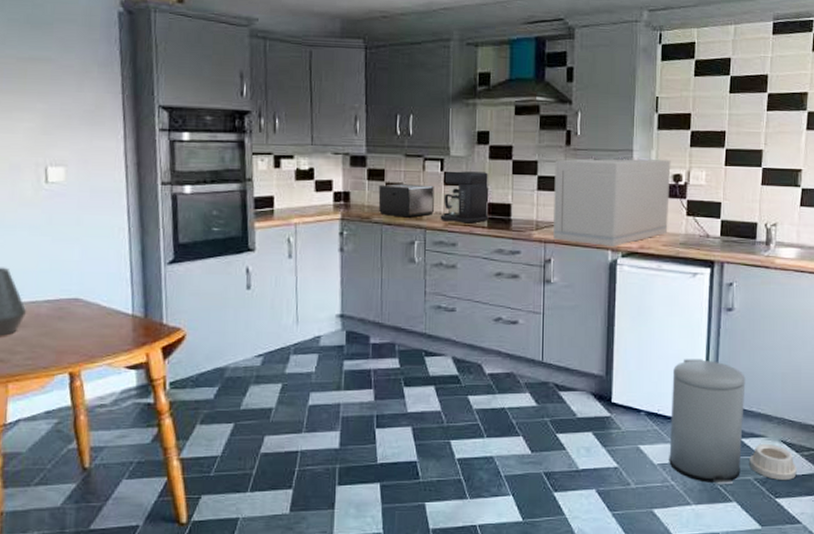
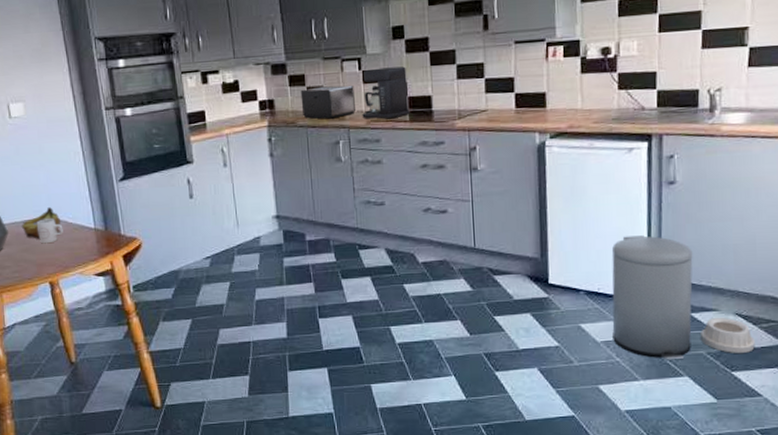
fruit: none [42,287,93,323] -> present [21,207,61,239]
mug: none [62,300,94,329] -> present [36,218,63,244]
microwave: present [553,158,671,248] -> none [473,33,599,130]

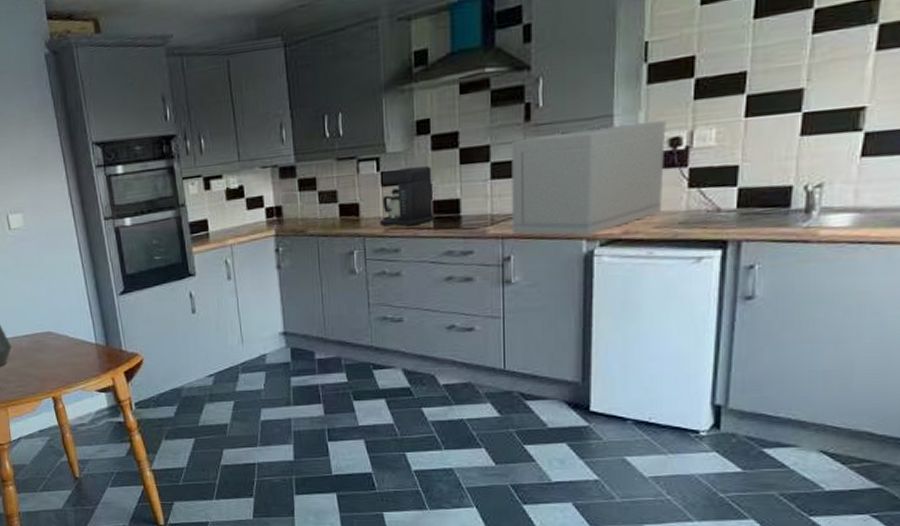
fruit: present [21,207,61,239] -> none [23,321,63,354]
mug: present [36,218,63,244] -> none [38,333,65,359]
toaster: present [300,85,355,119] -> none [311,188,372,227]
microwave: none [473,33,599,130] -> present [511,121,666,237]
pedal bin: present [611,235,693,360] -> none [664,359,770,501]
pet bowl: present [701,317,755,353] -> none [773,454,842,496]

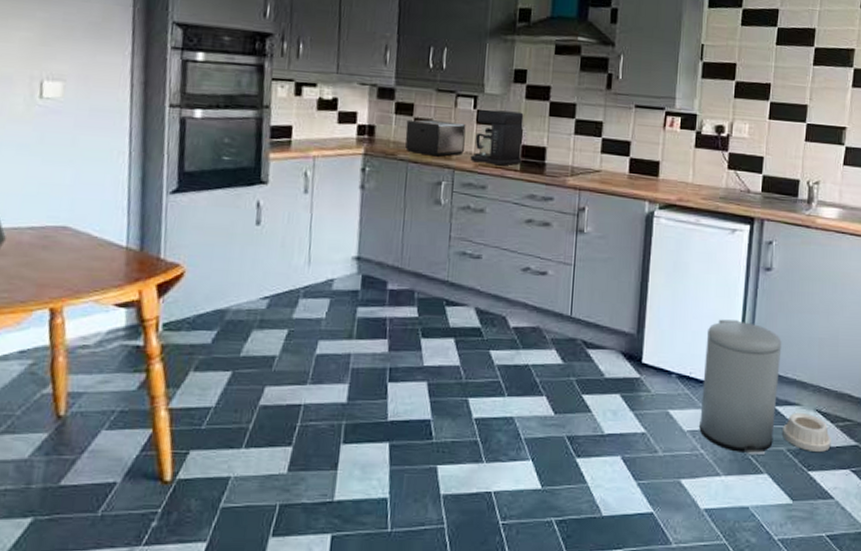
toaster: none [311,188,372,227] -> present [405,119,466,157]
microwave: present [511,121,666,237] -> none [589,103,714,199]
pedal bin: none [664,359,770,501] -> present [699,319,782,456]
pet bowl: none [773,454,842,496] -> present [783,412,831,452]

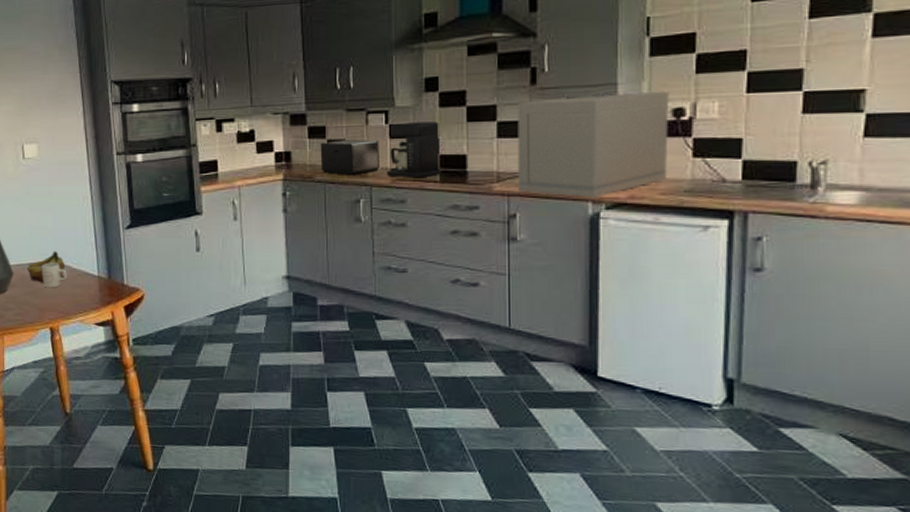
fruit: none [25,214,83,253] -> present [26,251,66,283]
mug: none [47,228,84,260] -> present [41,263,67,288]
microwave: none [589,103,714,199] -> present [517,92,670,199]
pedal bin: present [699,319,782,456] -> none [676,329,784,484]
pet bowl: present [783,412,831,452] -> none [791,435,865,484]

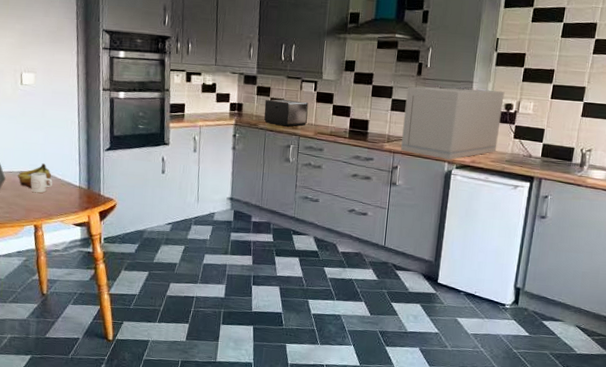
coffee maker: present [387,121,441,179] -> none [311,91,352,134]

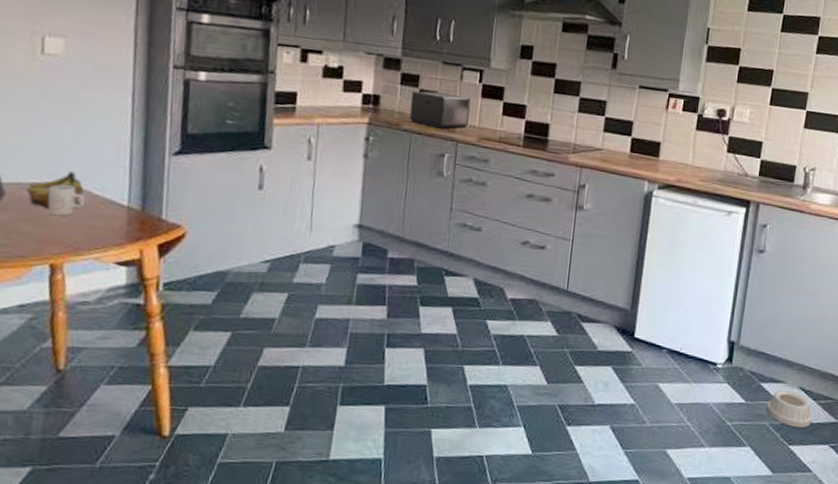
microwave: present [401,87,505,161] -> none [590,83,717,179]
pet bowl: none [547,326,587,357] -> present [766,389,813,428]

